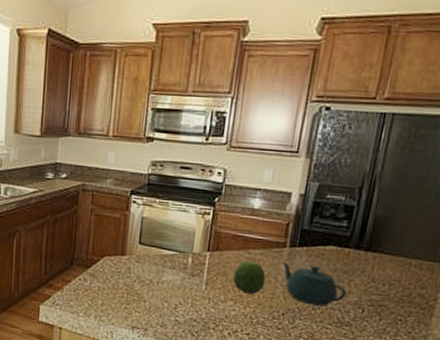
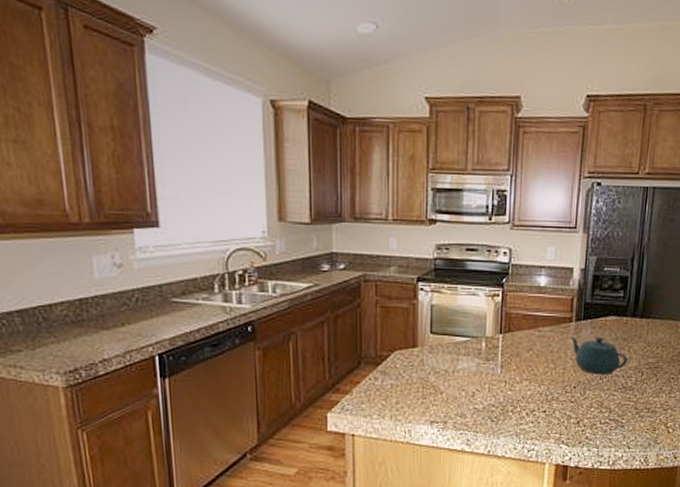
fruit: present [233,259,266,295] -> none [526,336,557,372]

